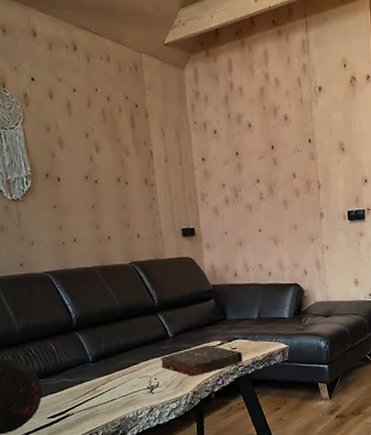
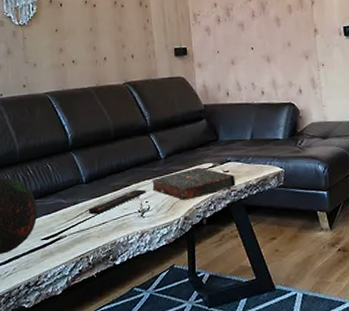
remote control: none [95,367,155,393] -> present [88,189,146,215]

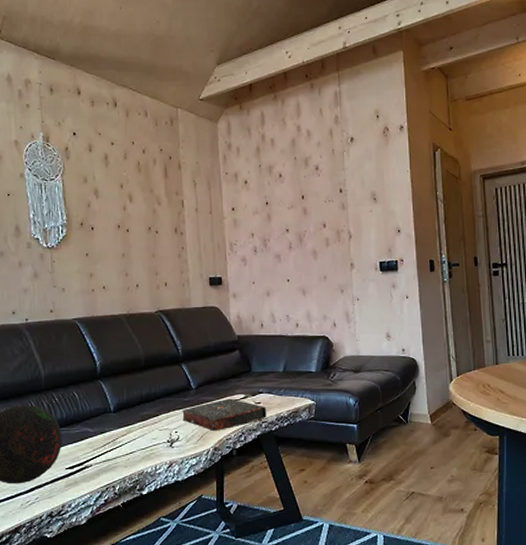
remote control: present [88,189,146,215] -> none [115,419,176,444]

